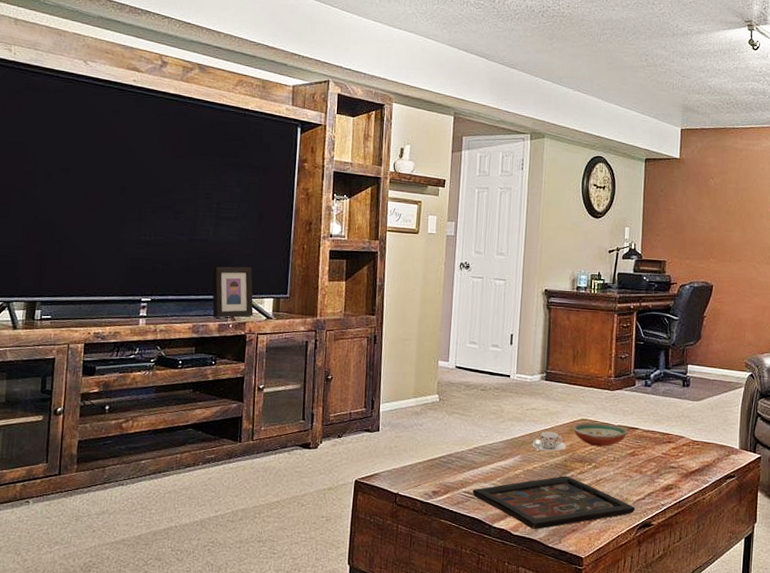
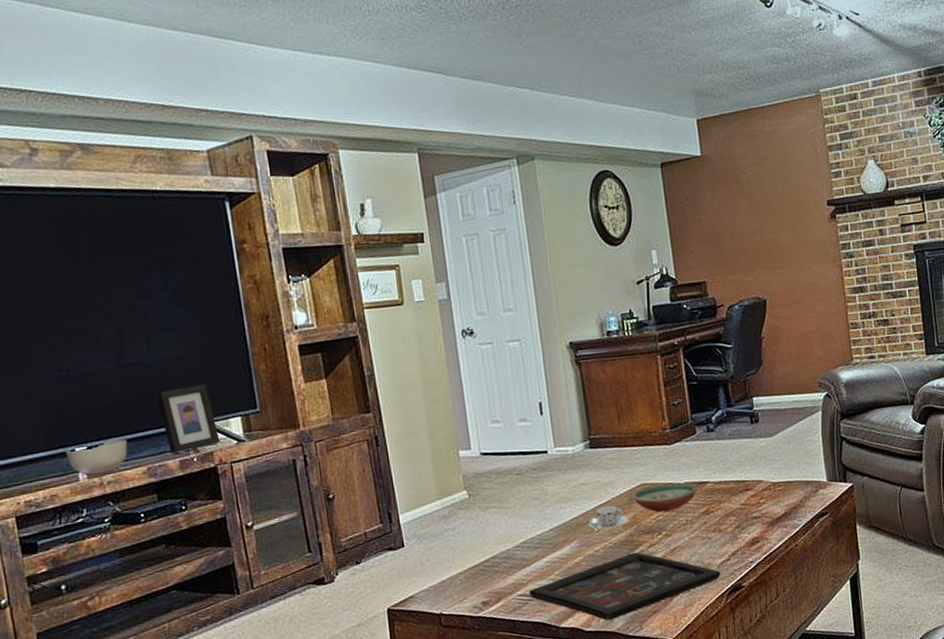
bowl: none [133,296,182,324] -> present [64,438,128,477]

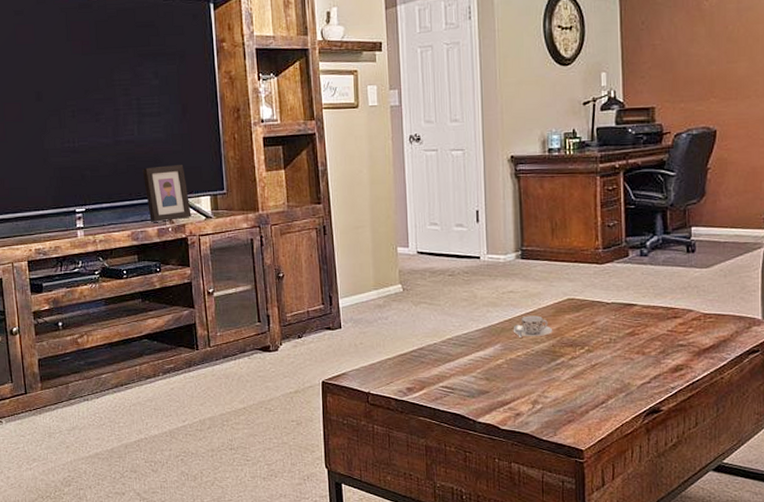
bowl: present [64,438,128,477] -> none [68,204,117,235]
decorative tray: present [529,552,721,621] -> none [451,363,640,423]
decorative bowl: present [633,482,697,513] -> none [559,301,623,328]

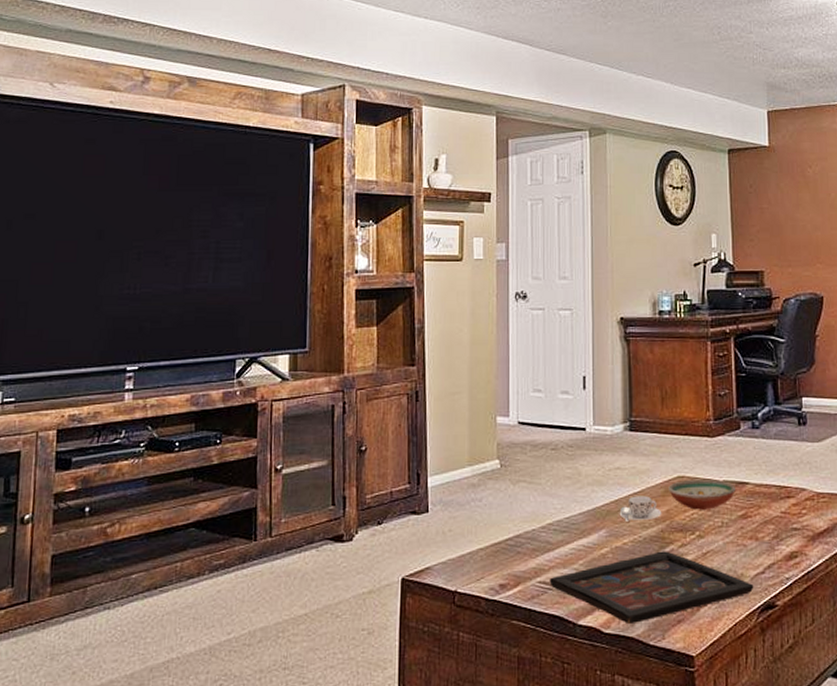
picture frame: present [142,165,192,223] -> none [212,318,265,385]
decorative tray: none [451,363,640,423] -> present [549,551,754,625]
decorative bowl: none [559,301,623,328] -> present [669,479,736,510]

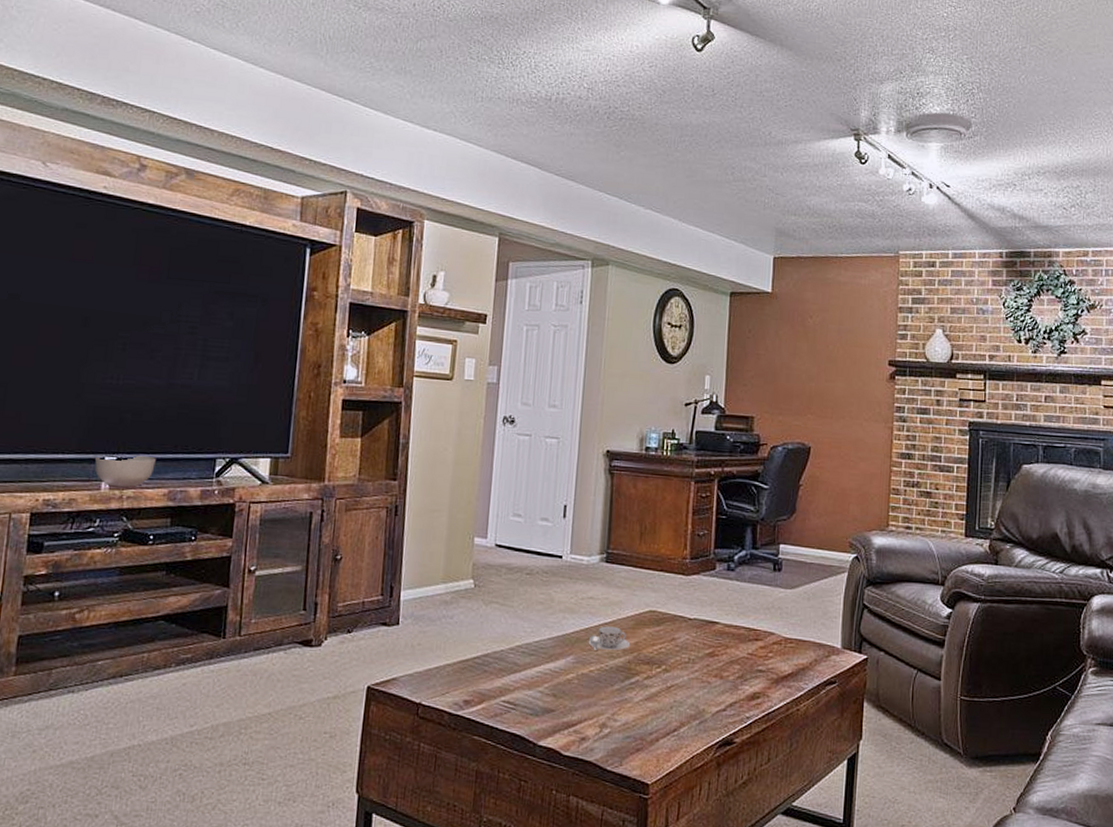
bowl: none [116,362,177,398] -> present [94,454,156,489]
decorative tray: present [549,551,754,625] -> none [513,681,715,749]
decorative bowl: present [669,479,736,510] -> none [639,614,705,646]

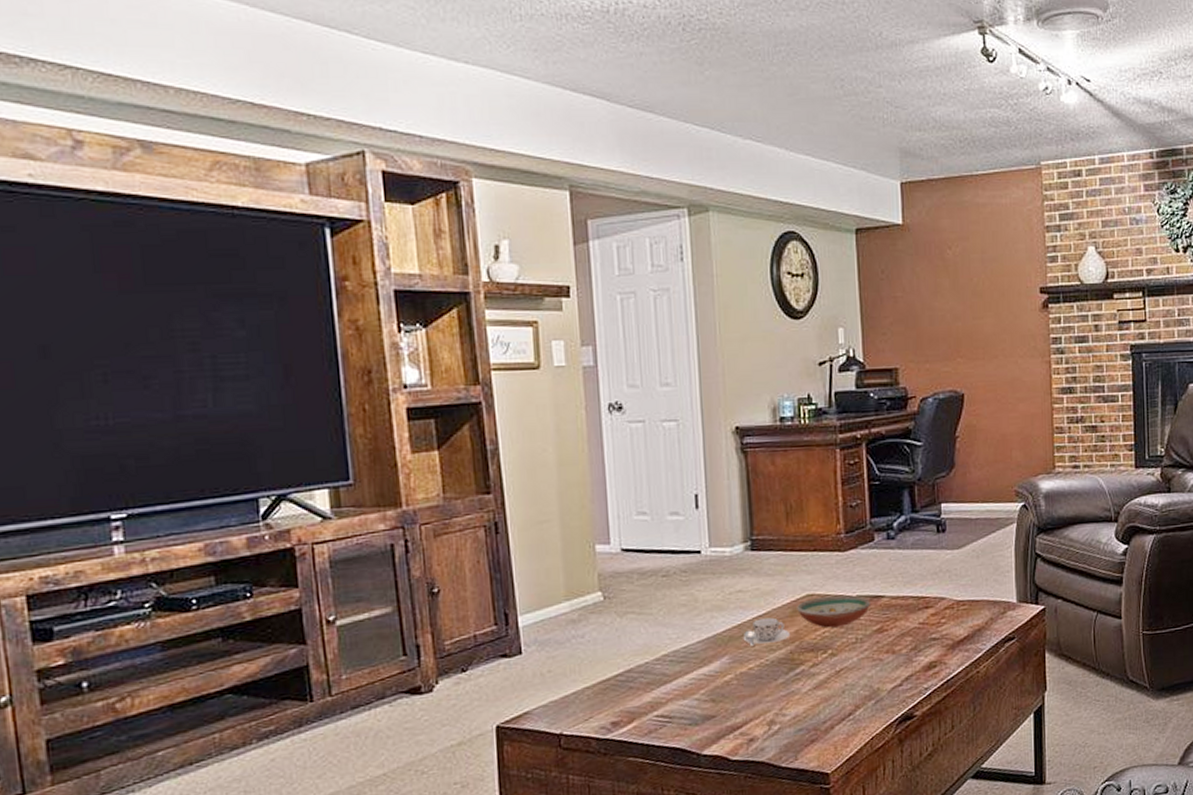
bowl: present [94,454,156,489] -> none [96,506,180,551]
decorative bowl: none [639,614,705,646] -> present [797,595,870,628]

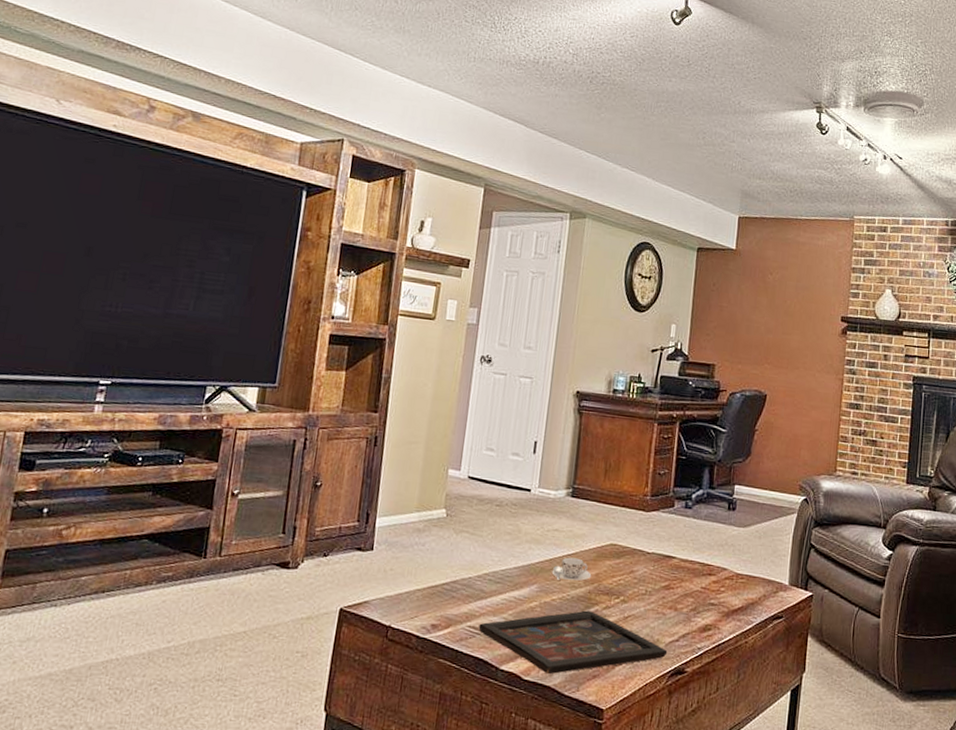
decorative tray: none [668,672,891,749] -> present [479,610,668,675]
decorative bowl: present [797,595,870,628] -> none [600,548,663,578]

